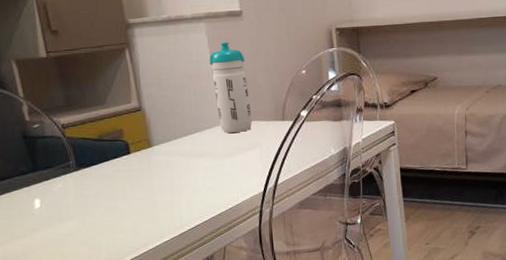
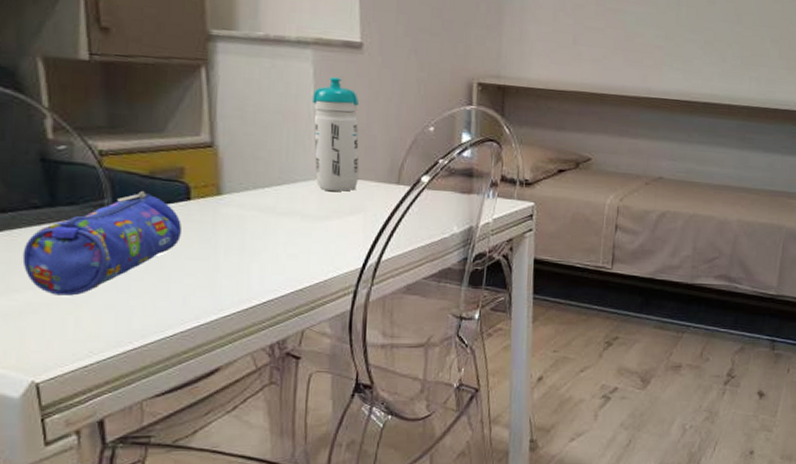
pencil case: none [19,152,127,238] -> present [22,191,181,296]

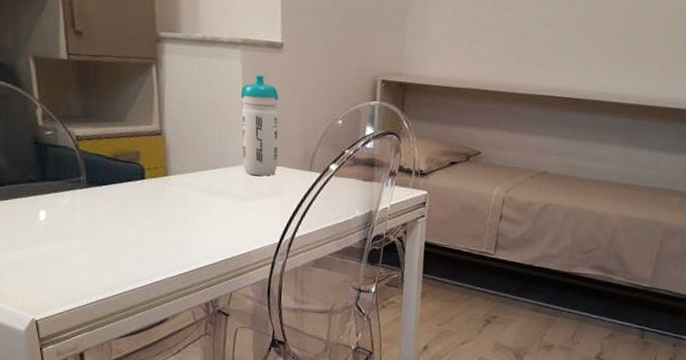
pencil case: present [22,191,181,296] -> none [23,171,138,254]

